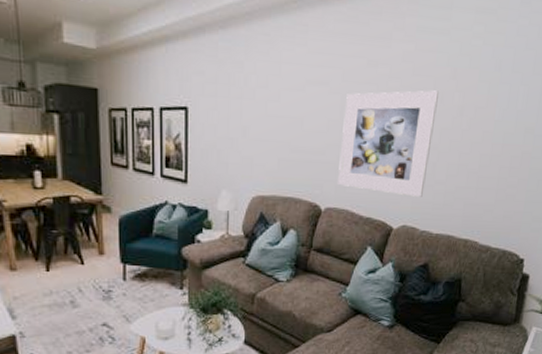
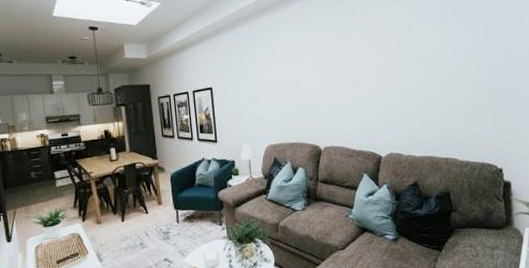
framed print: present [338,90,439,197] -> none [327,45,402,129]

